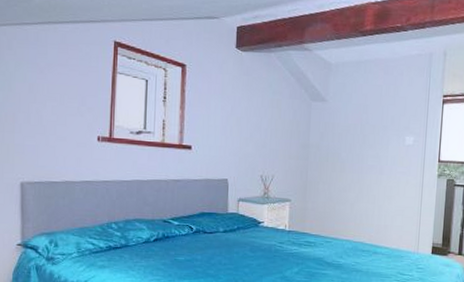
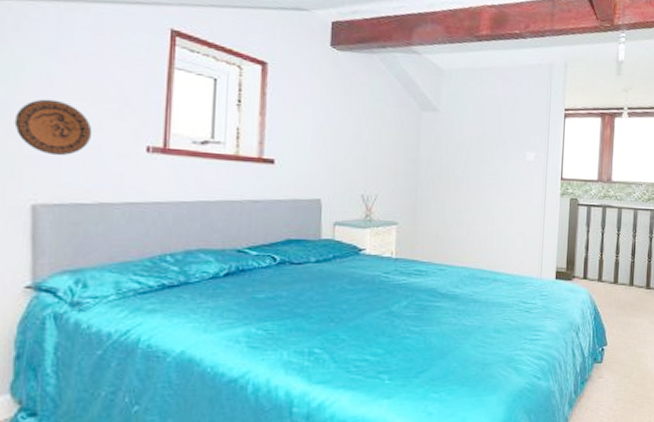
decorative plate: none [9,101,60,145] -> present [14,99,93,156]

